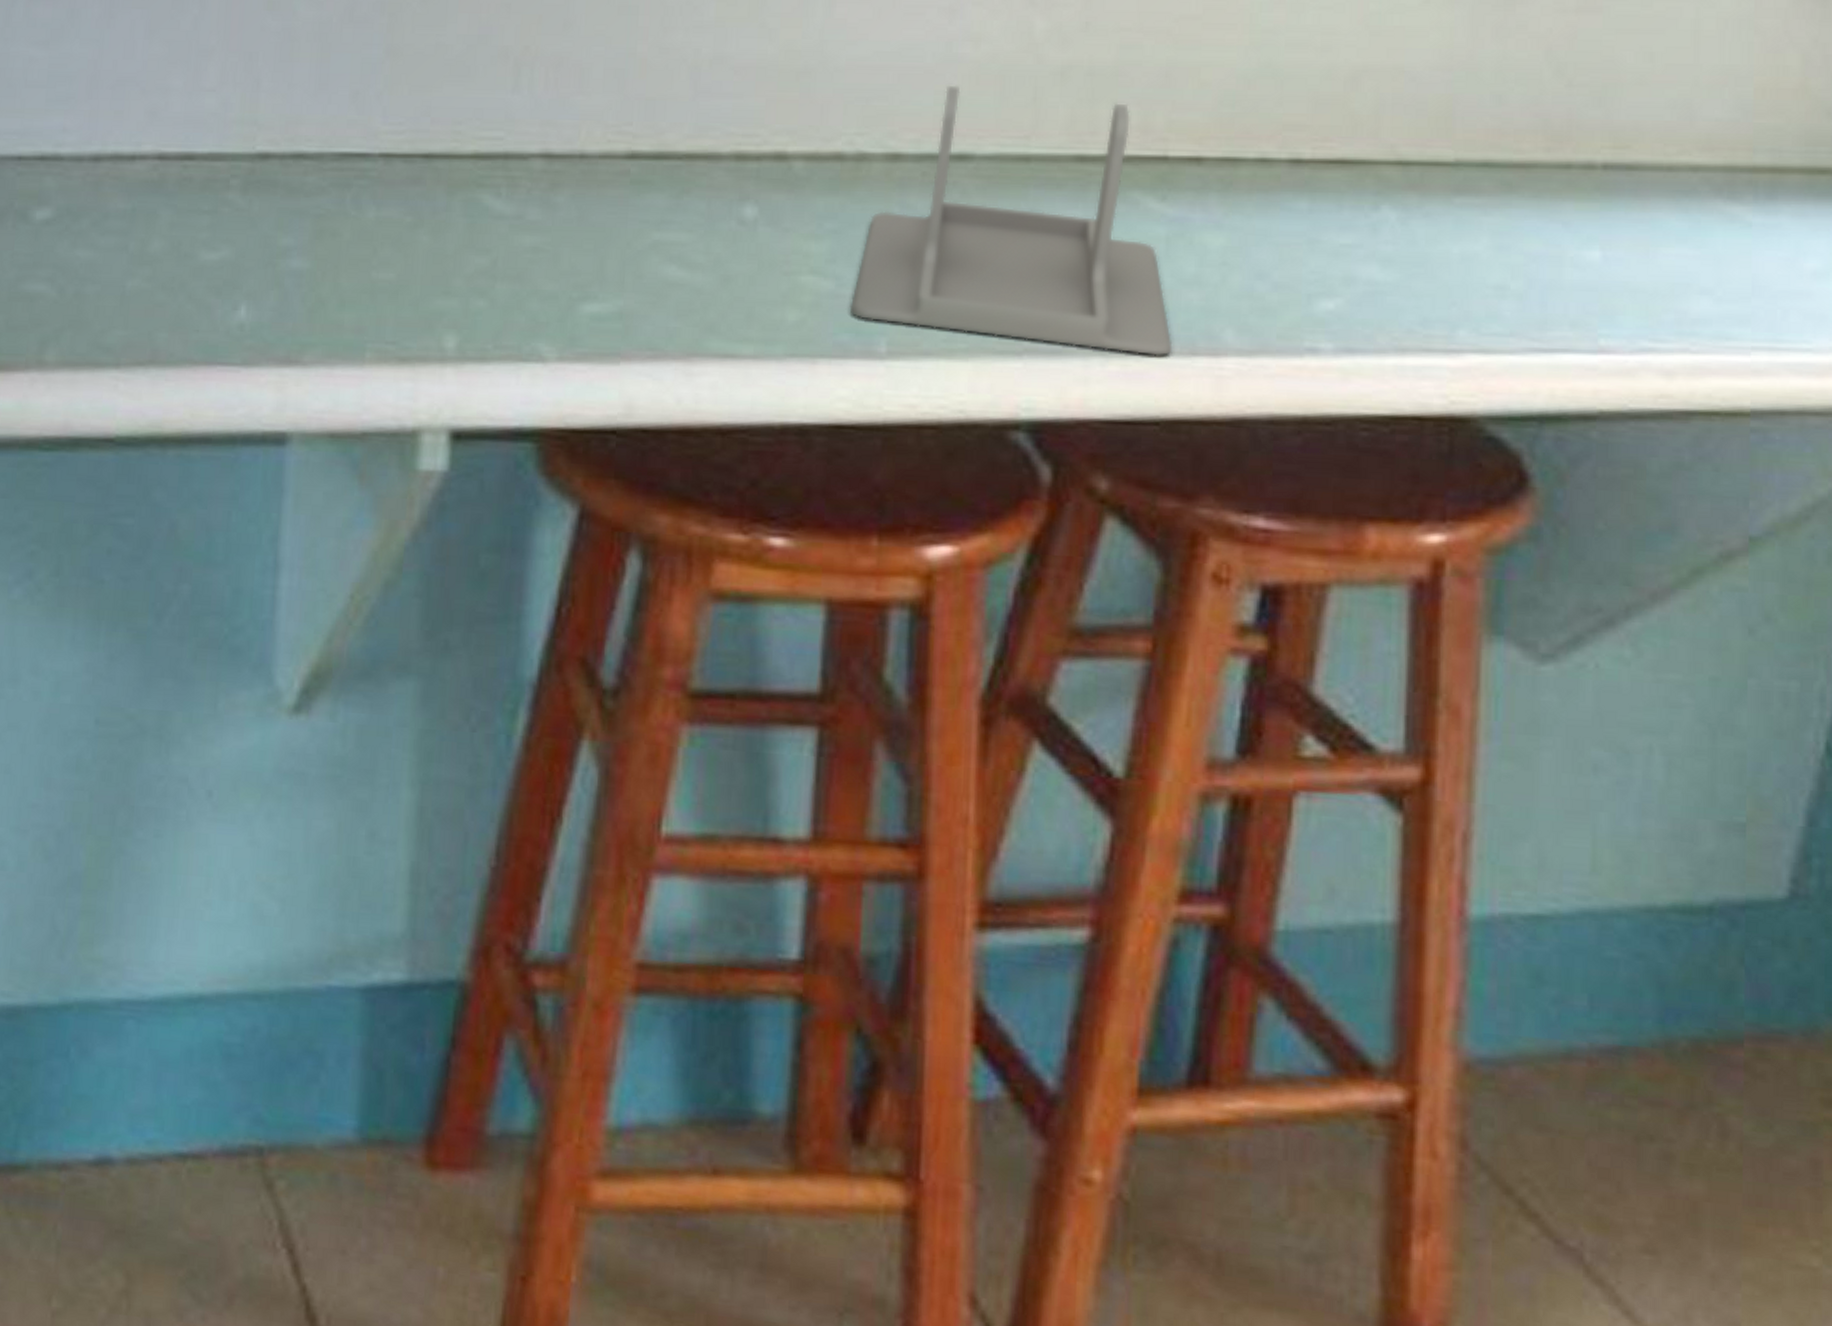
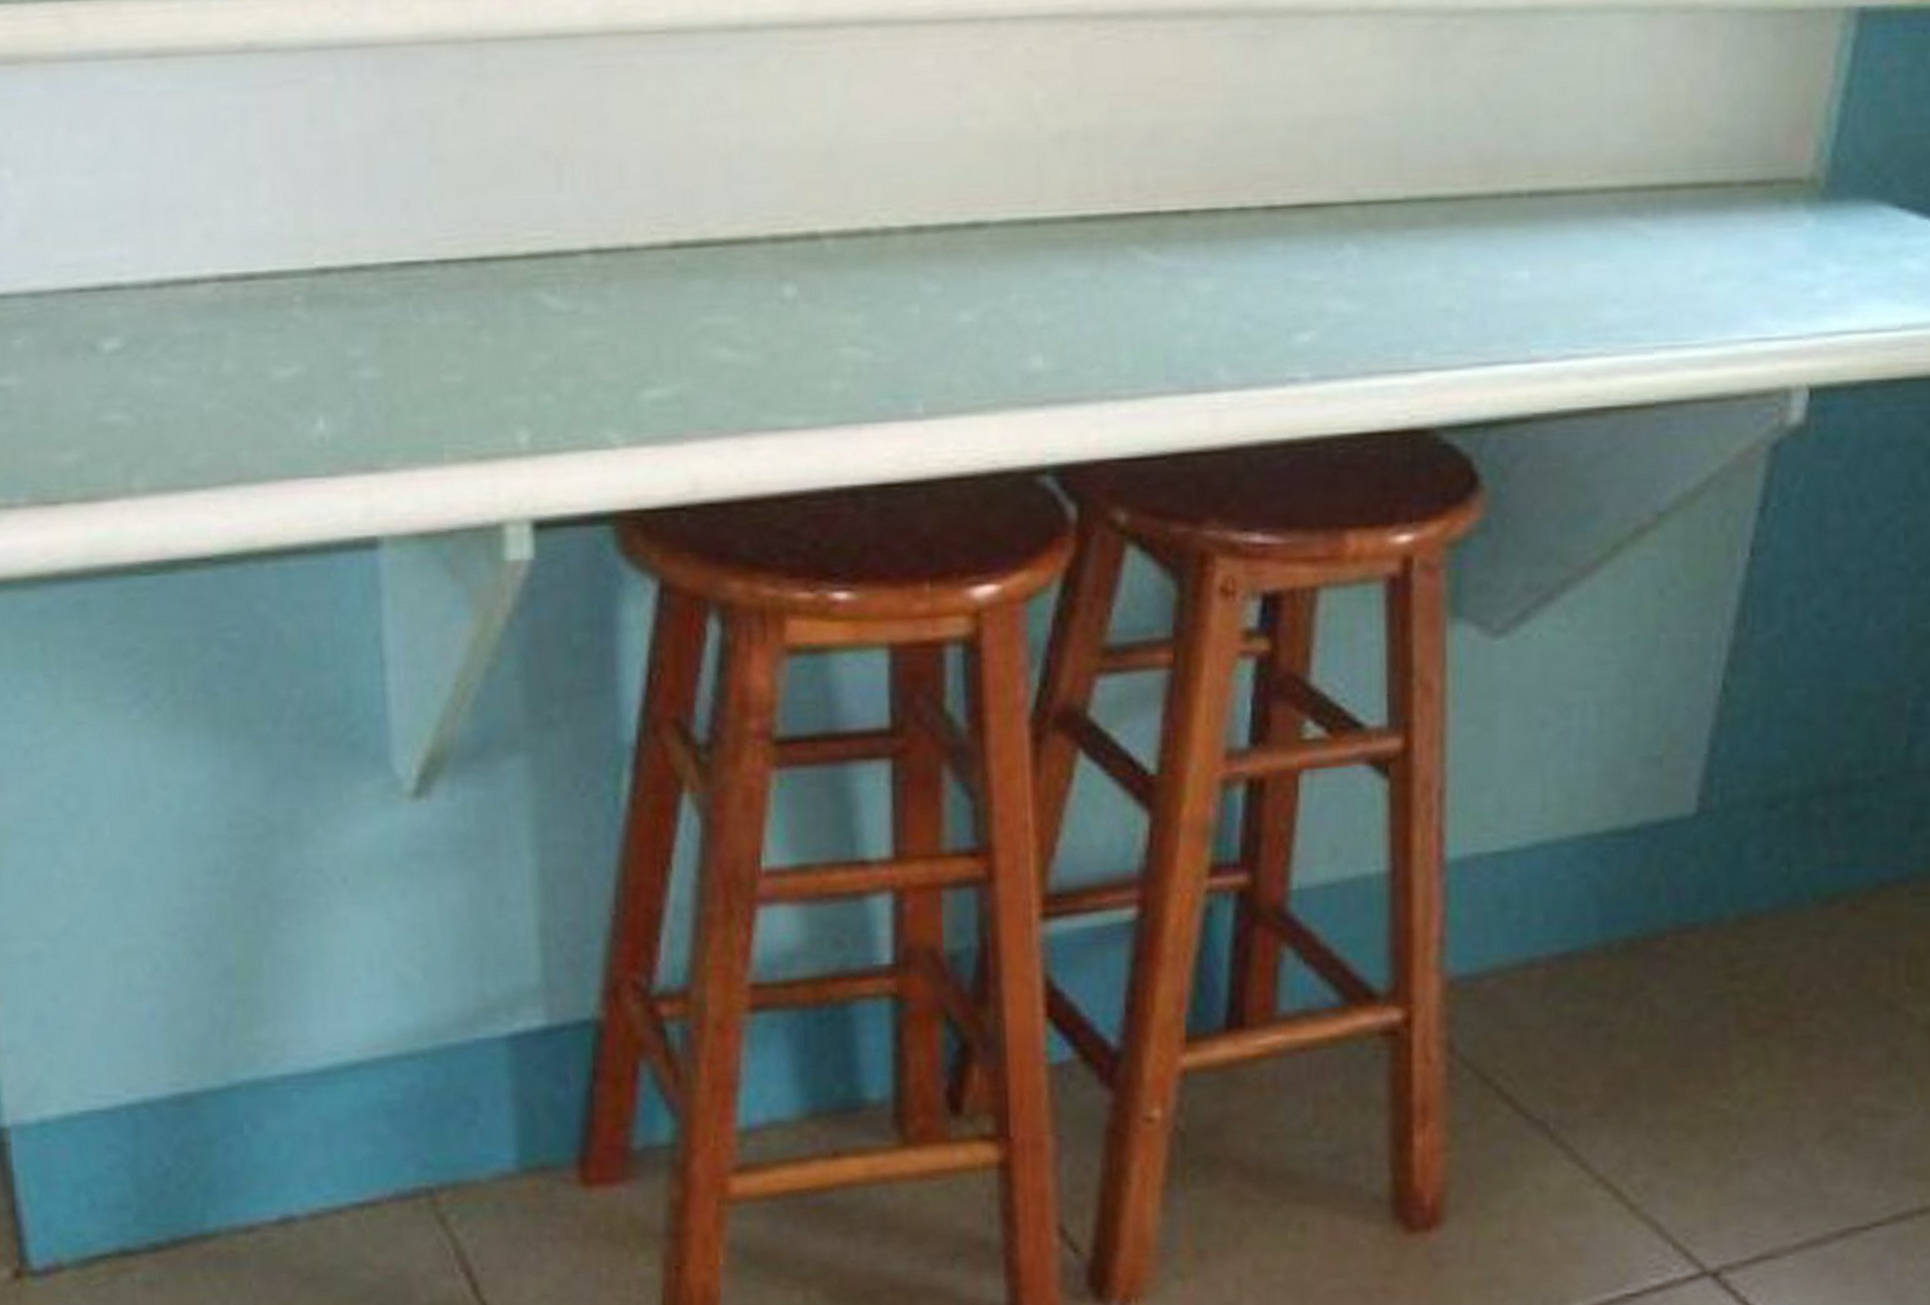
napkin holder: present [849,85,1173,356] -> none [887,157,1174,397]

